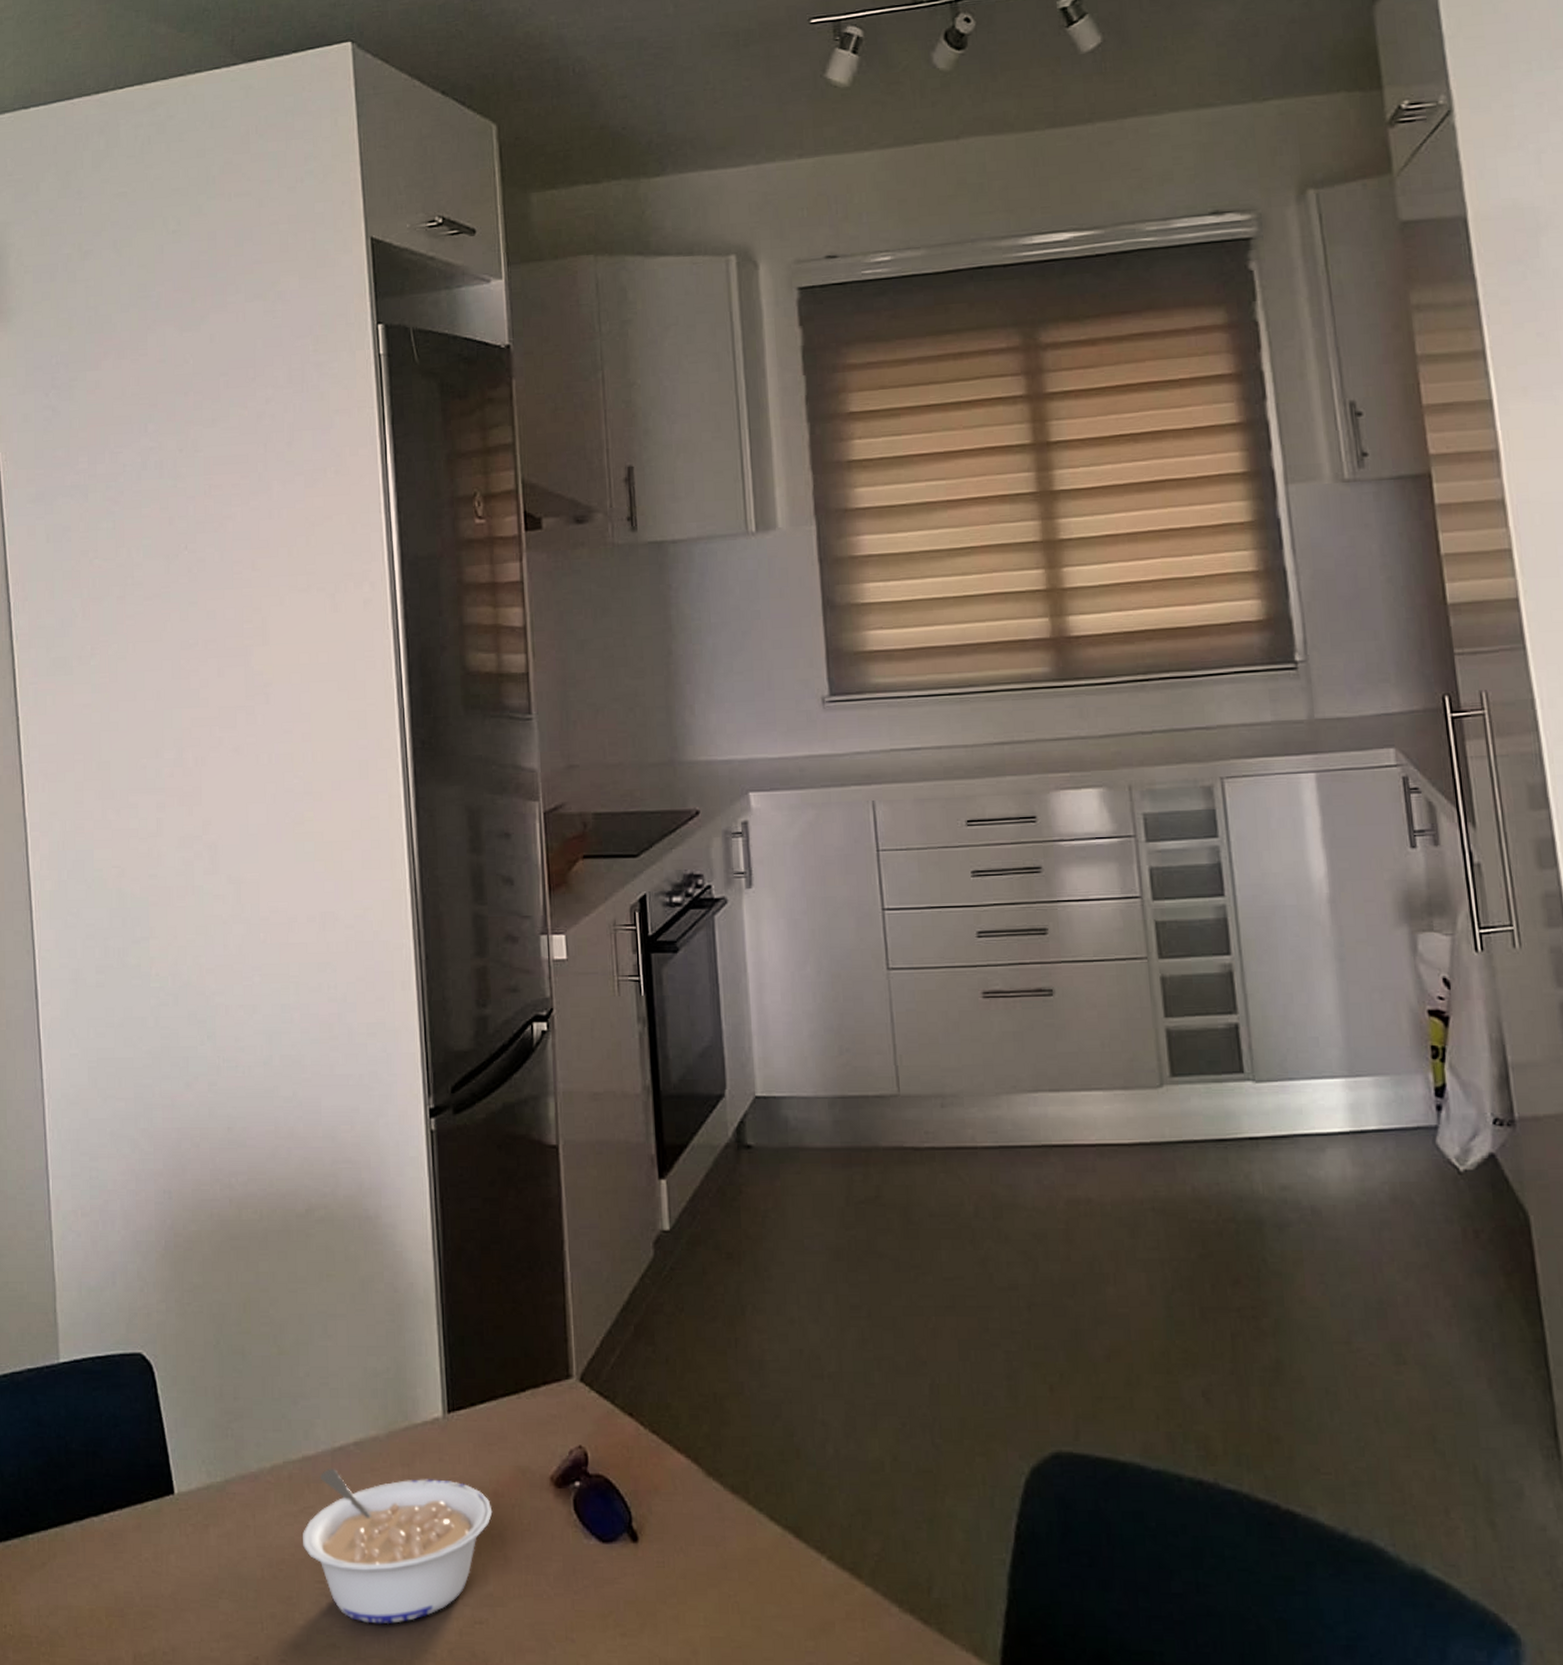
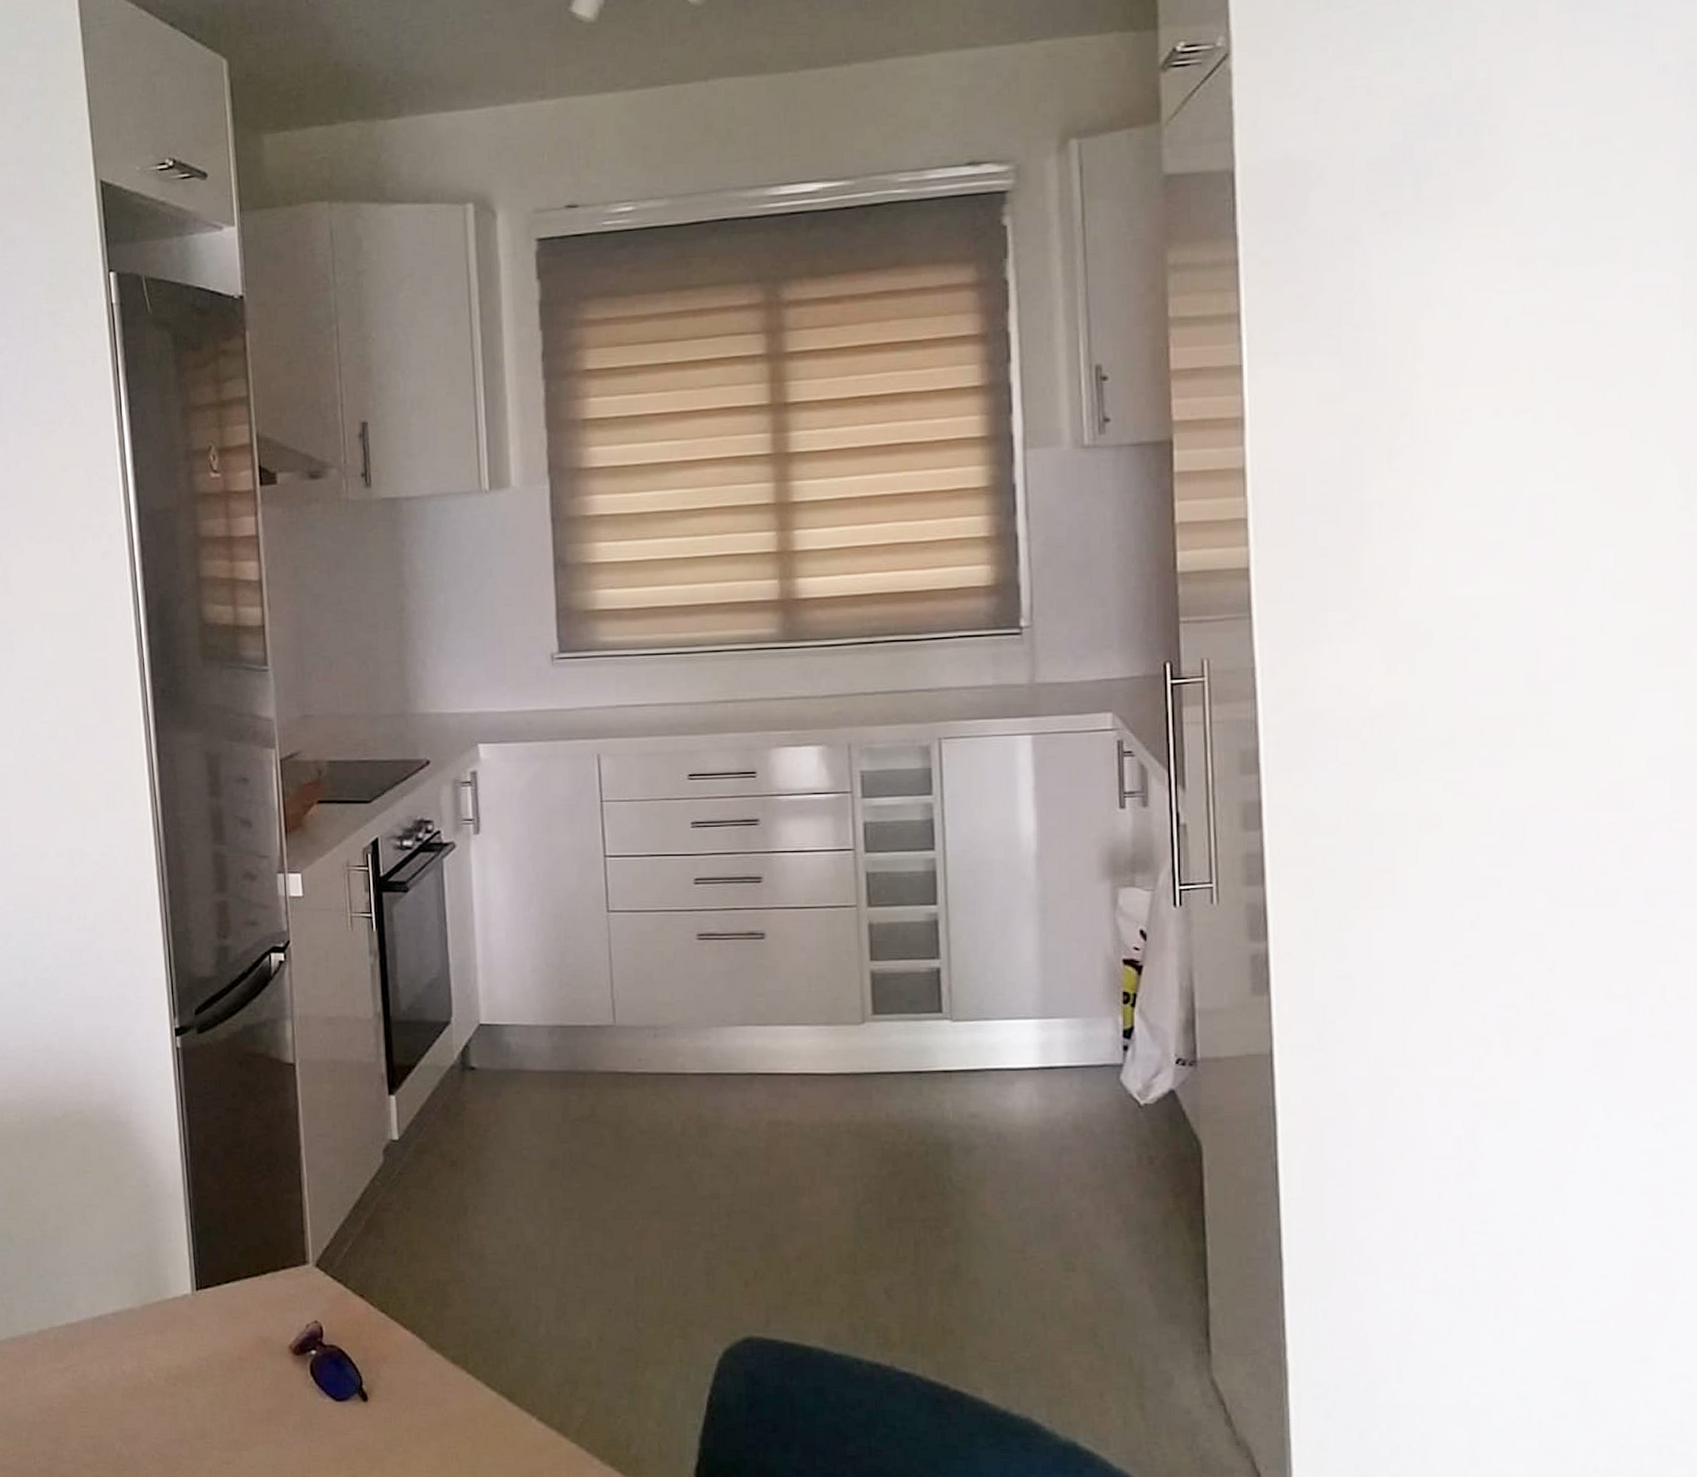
legume: present [303,1468,493,1625] -> none [68,1333,238,1462]

